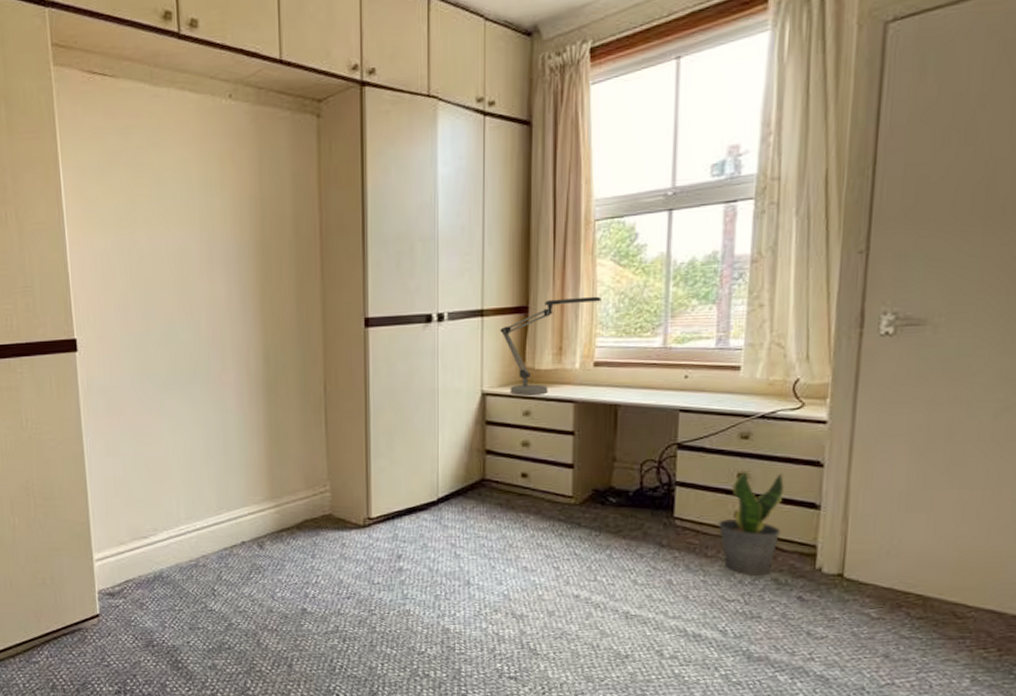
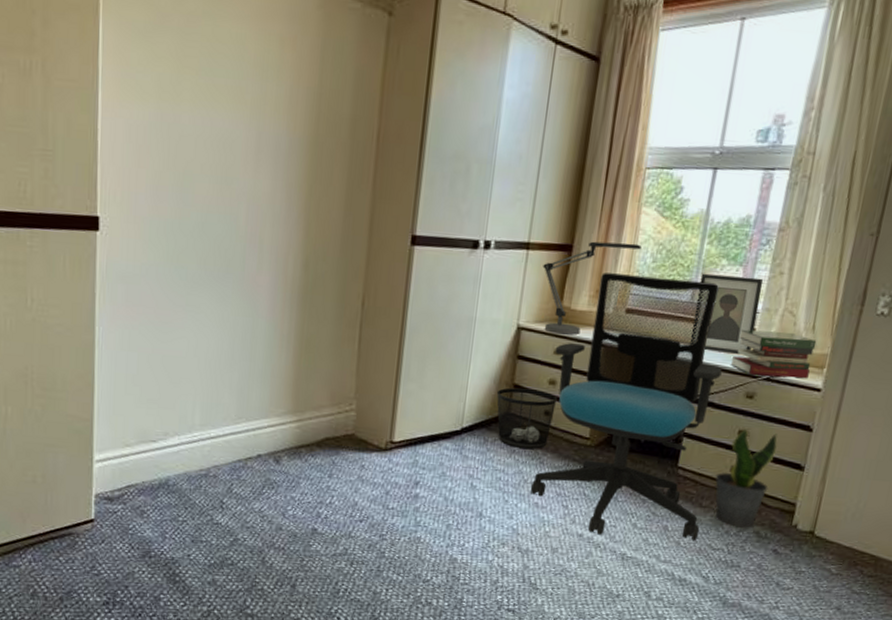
waste bin: none [469,453,534,512] -> present [496,387,558,449]
office chair: none [516,324,709,595] -> present [530,272,722,540]
picture frame: none [669,313,742,396] -> present [690,273,764,355]
books: none [717,365,814,414] -> present [730,329,817,379]

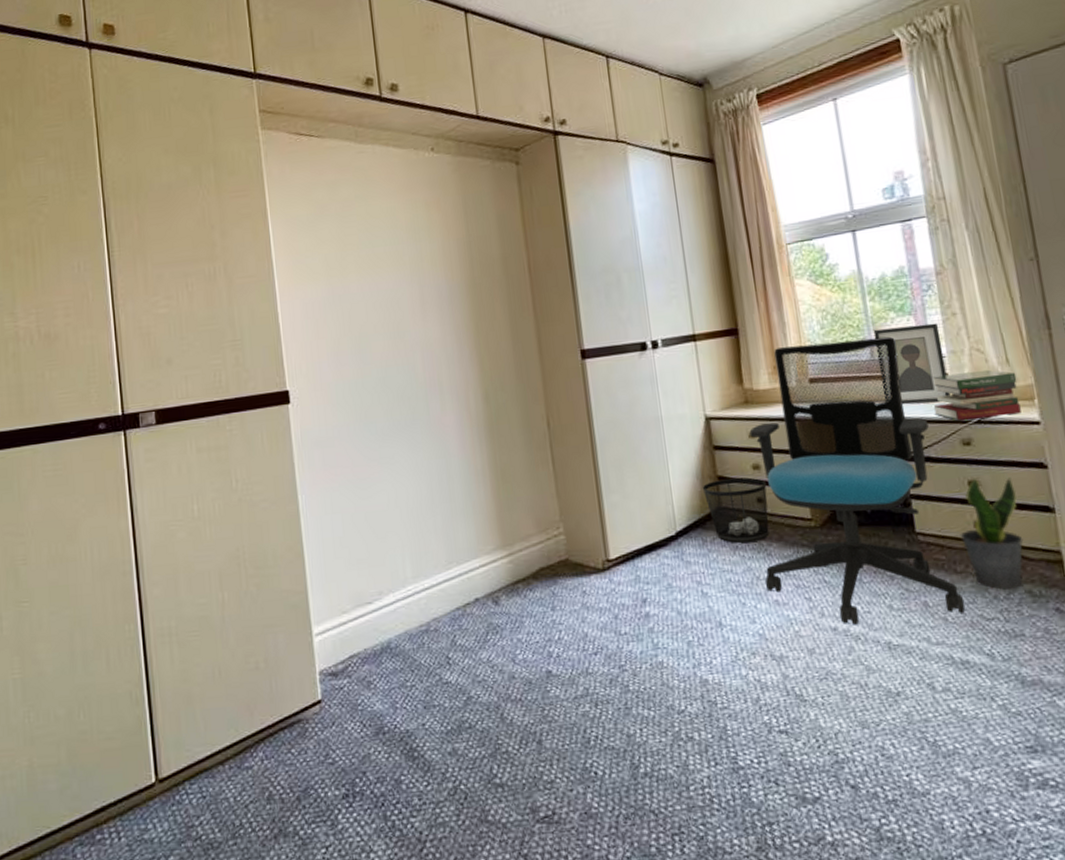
desk lamp: present [543,241,642,335] -> none [714,314,806,417]

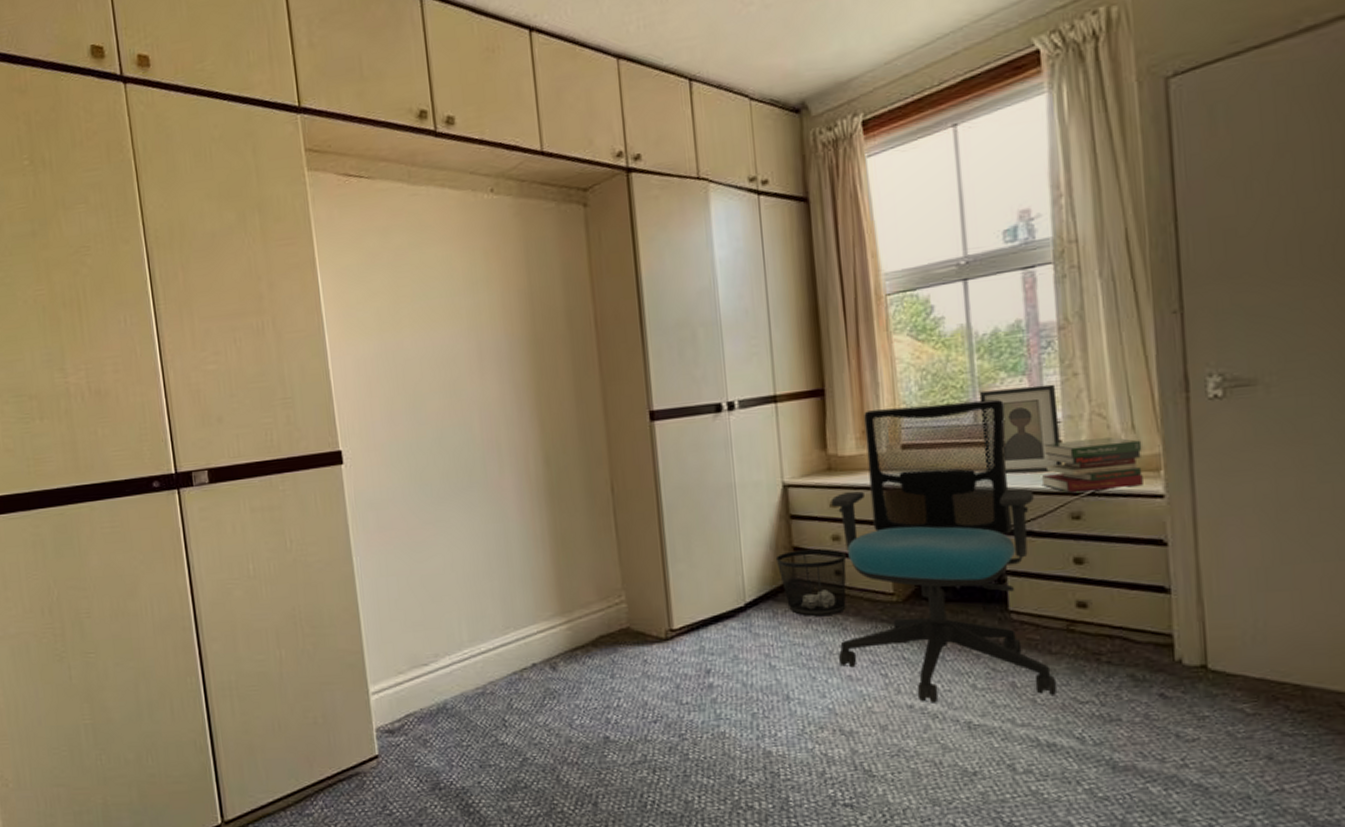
potted plant: present [960,477,1024,589] -> none [1058,554,1131,672]

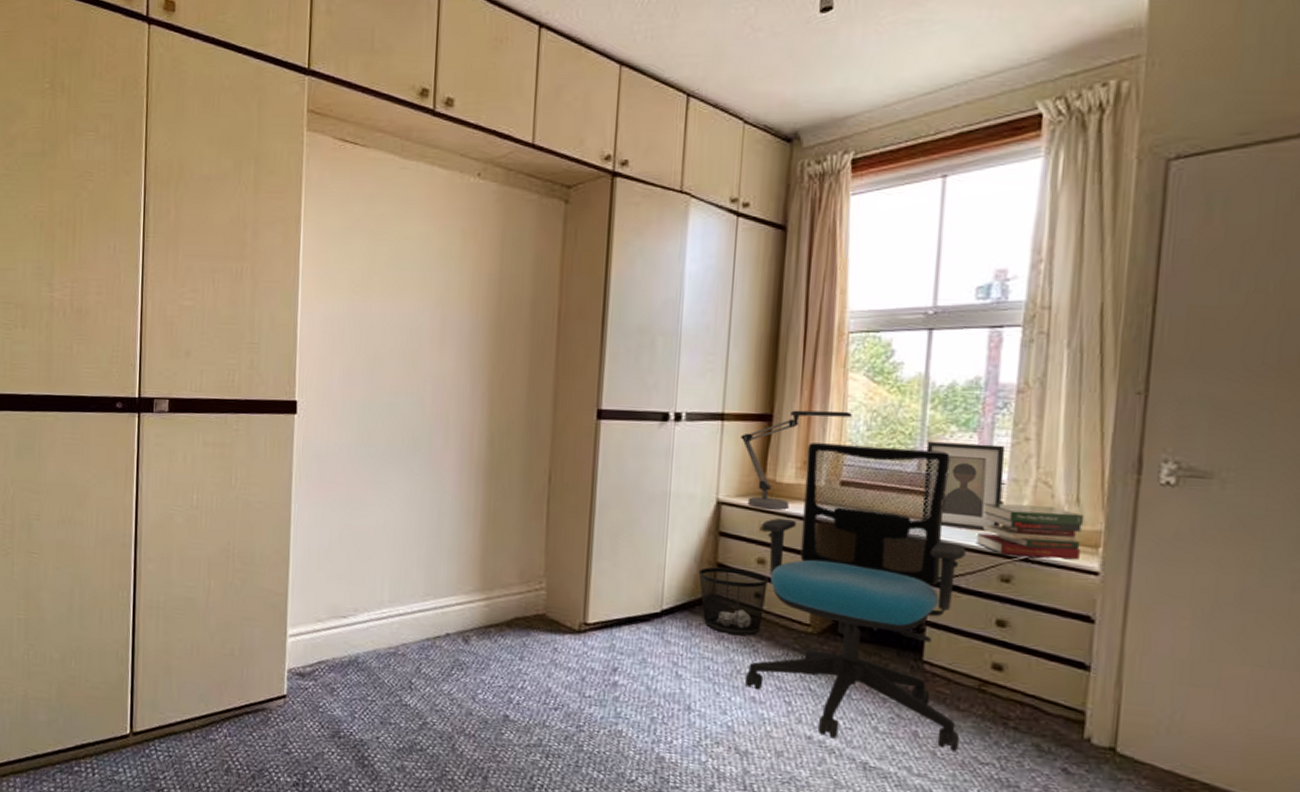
desk lamp: none [796,374,902,485] -> present [740,410,852,510]

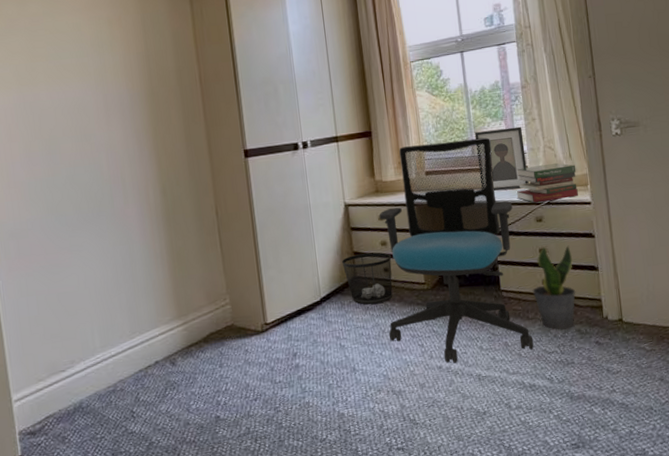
desk lamp: present [740,410,852,510] -> none [352,120,424,204]
potted plant: none [972,617,1049,739] -> present [532,245,576,330]

